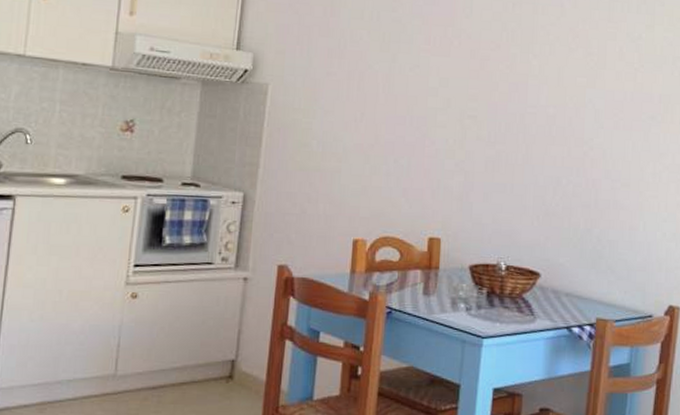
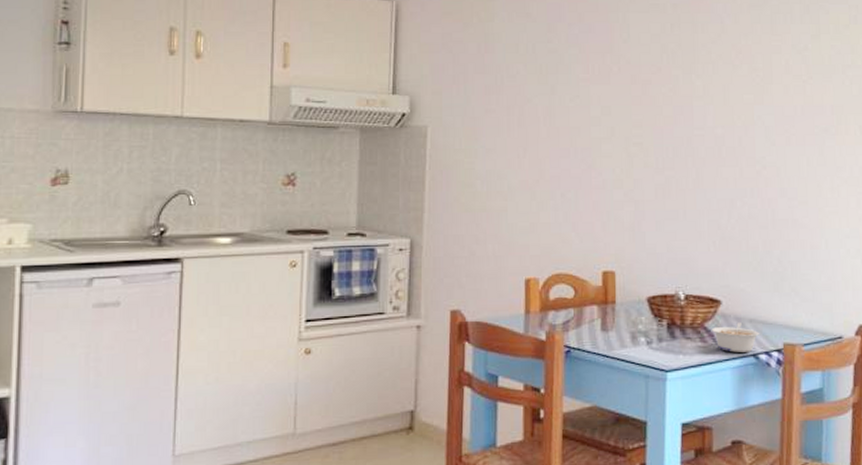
legume: none [529,296,575,324] -> present [712,323,760,353]

